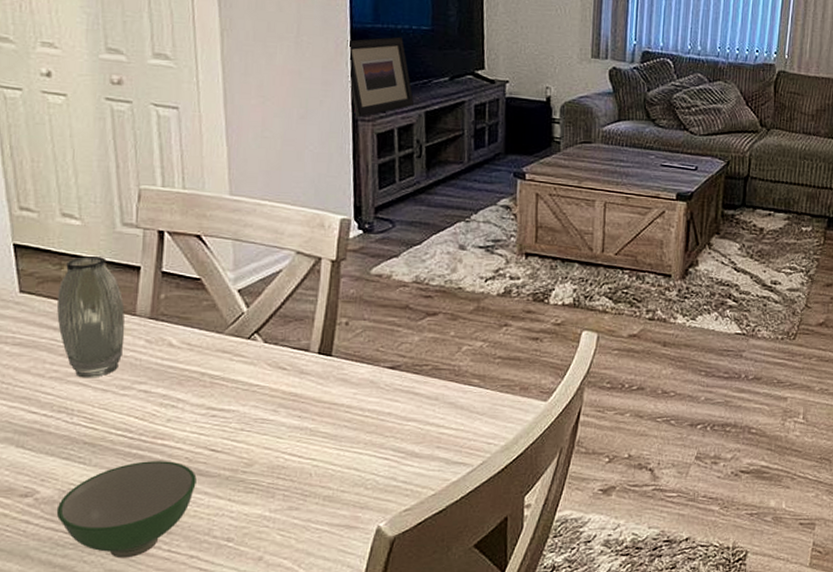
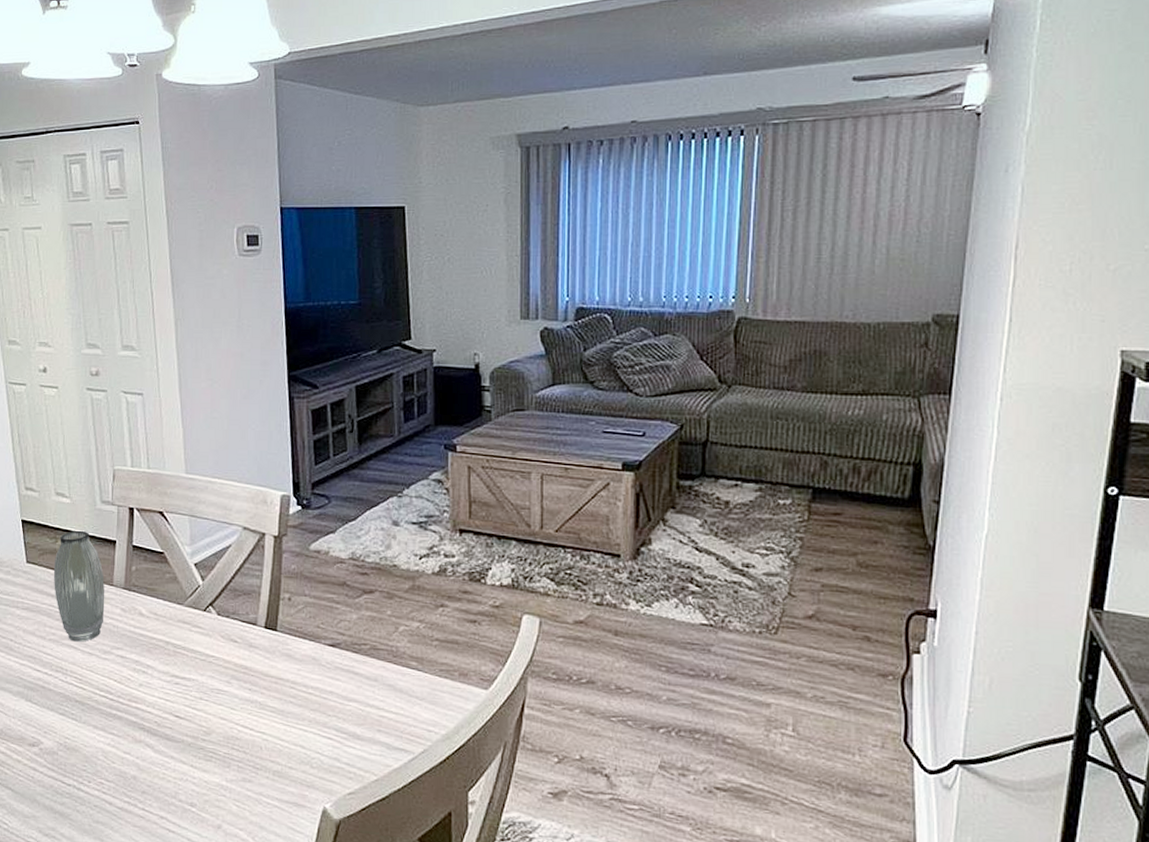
bowl: present [56,461,197,559] -> none [56,722,164,812]
picture frame: present [347,36,415,118] -> none [282,313,345,395]

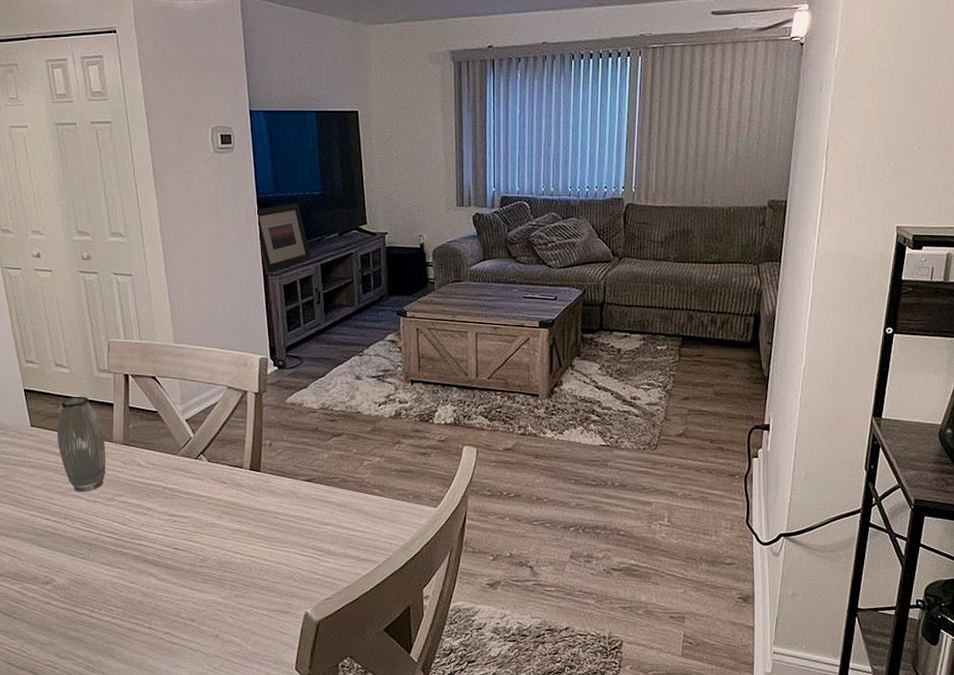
picture frame: none [282,313,345,395] -> present [255,202,312,273]

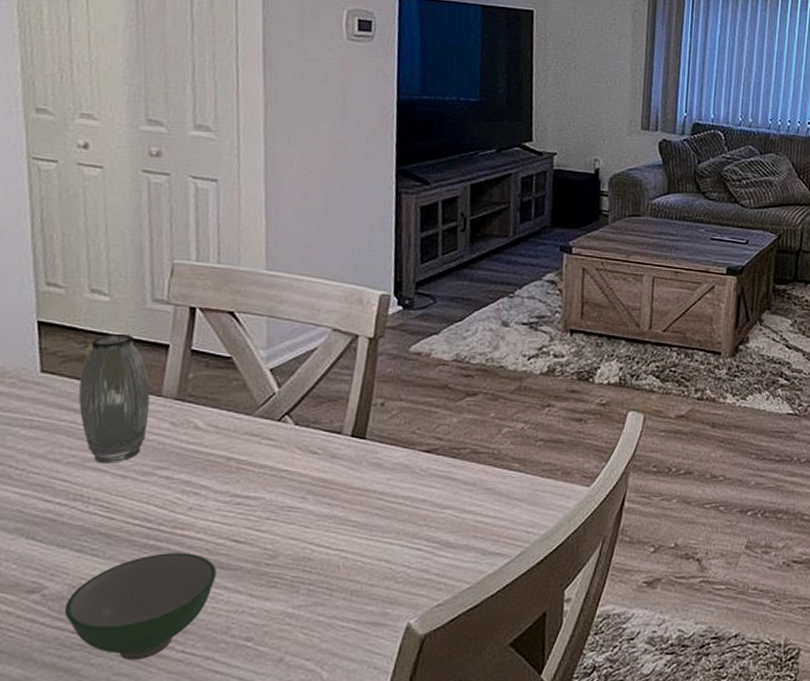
bowl: none [68,557,166,633] -> present [64,553,217,661]
picture frame: present [255,202,312,273] -> none [392,108,460,191]

